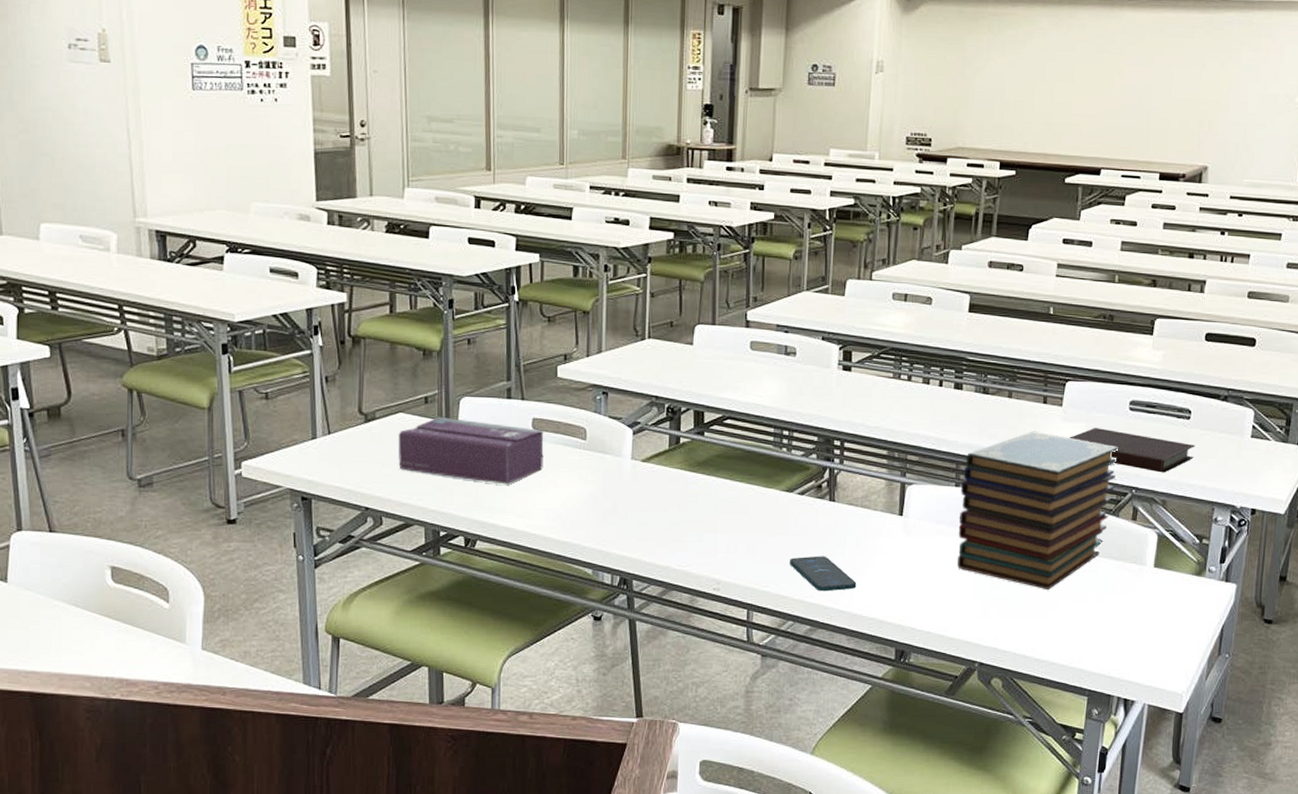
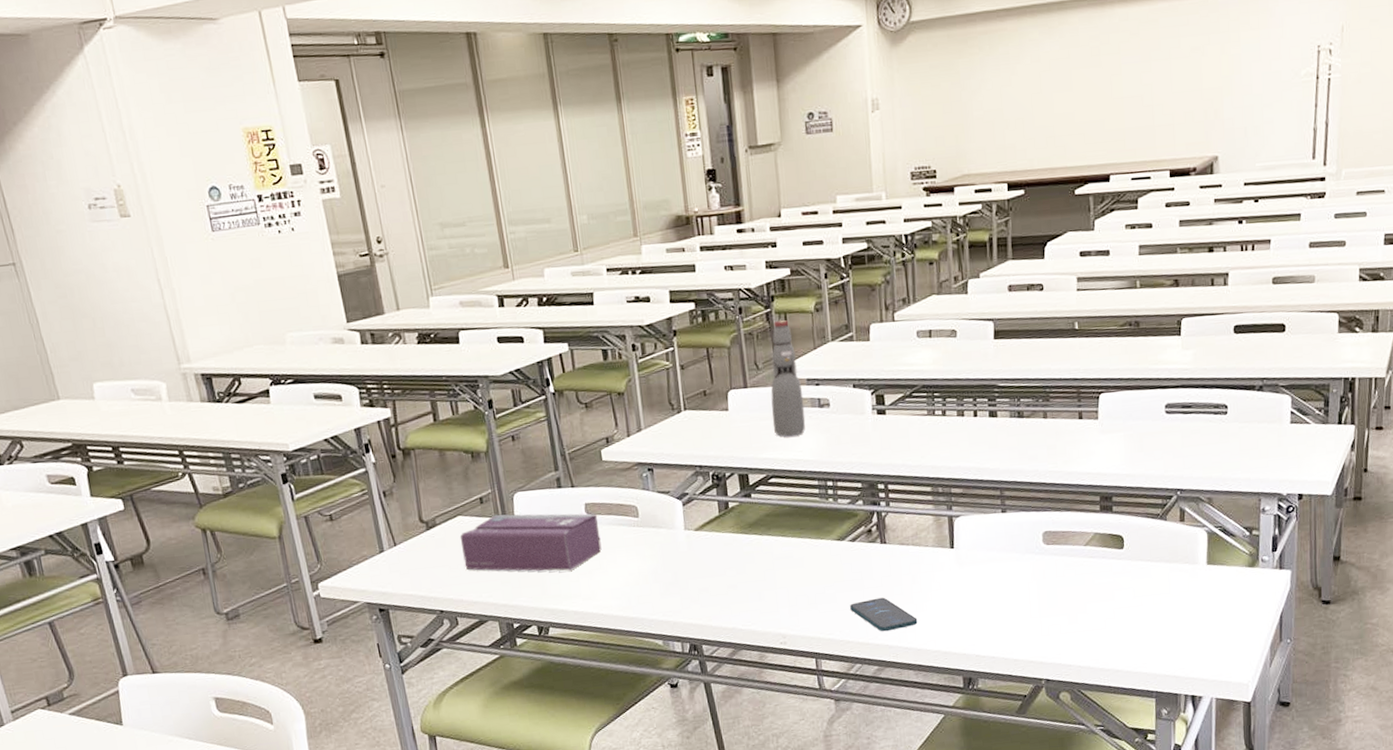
bottle: none [736,263,771,380] -> present [770,320,806,437]
book stack: present [958,431,1118,589] -> none [1007,447,1159,601]
notebook: present [1069,428,1196,473] -> none [1109,435,1236,471]

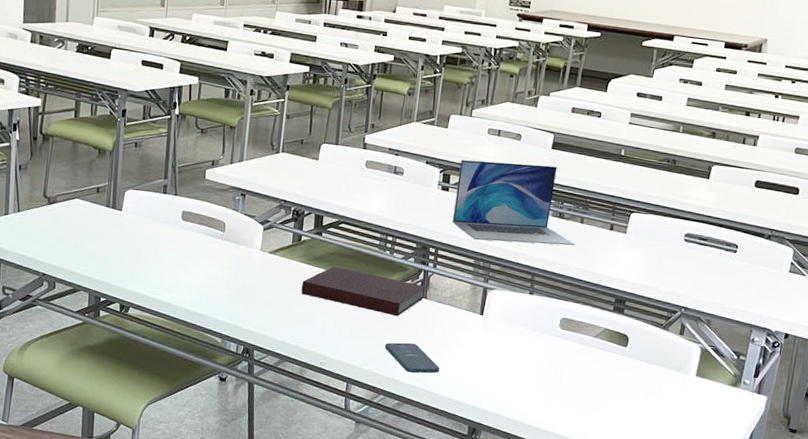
tissue box: present [459,513,602,572] -> none [72,204,190,264]
notebook: none [740,529,883,572] -> present [301,266,426,317]
bottle: present [770,320,806,437] -> none [352,96,384,193]
laptop: none [892,359,1042,464] -> present [452,160,575,246]

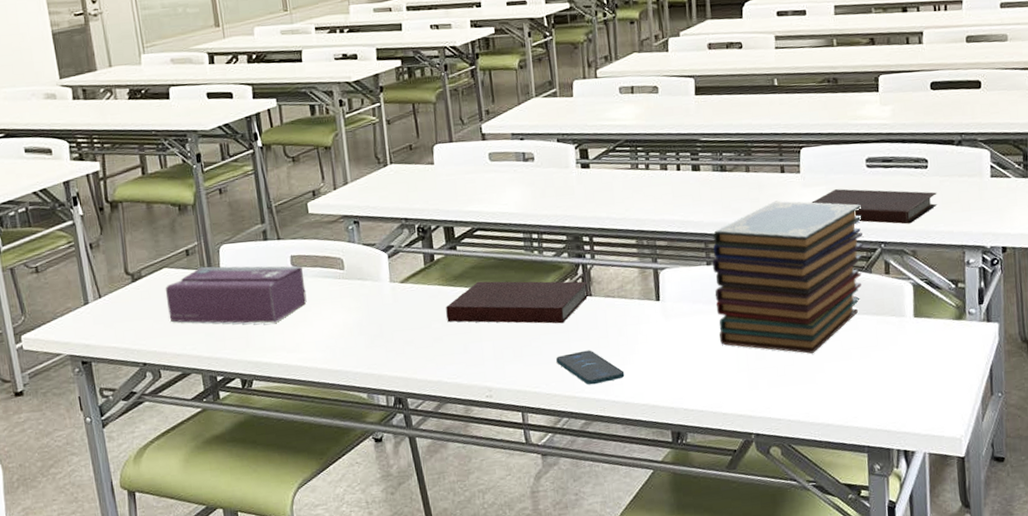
tissue box: none [72,204,190,264] -> present [165,266,307,324]
laptop: present [452,160,575,246] -> none [596,114,745,217]
book stack: none [526,252,672,387] -> present [712,200,864,354]
notebook: none [630,254,740,297] -> present [811,188,937,224]

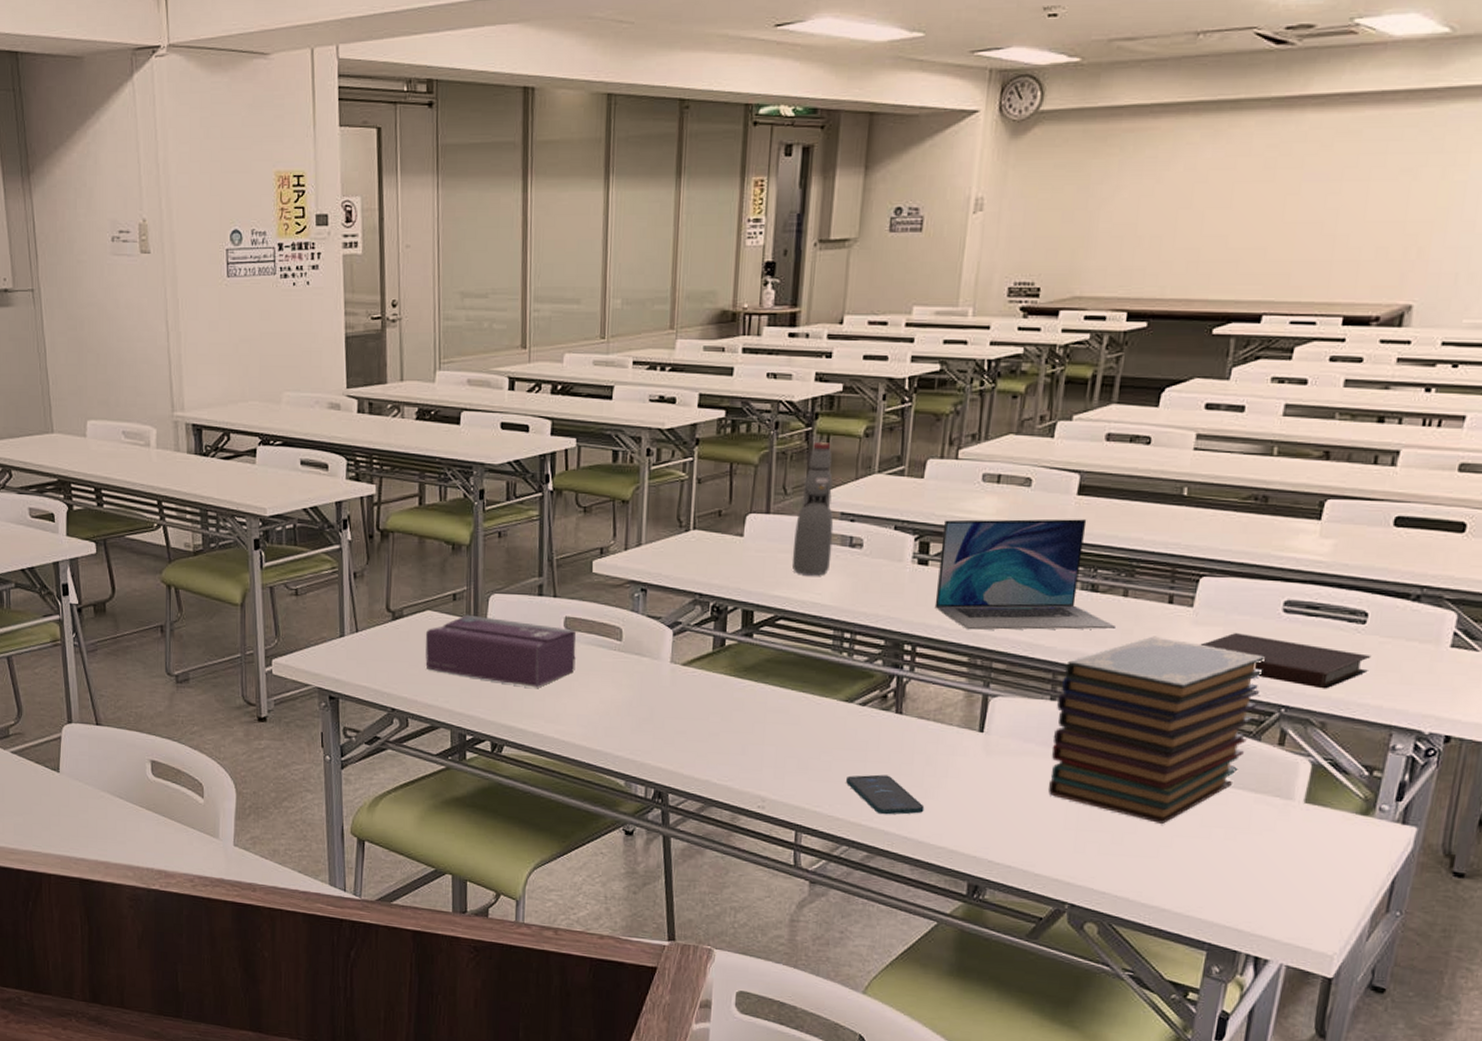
notebook: present [446,281,589,324] -> none [728,677,900,740]
bottle: none [476,77,511,190] -> present [791,442,834,576]
laptop: none [596,114,745,217] -> present [934,519,1115,631]

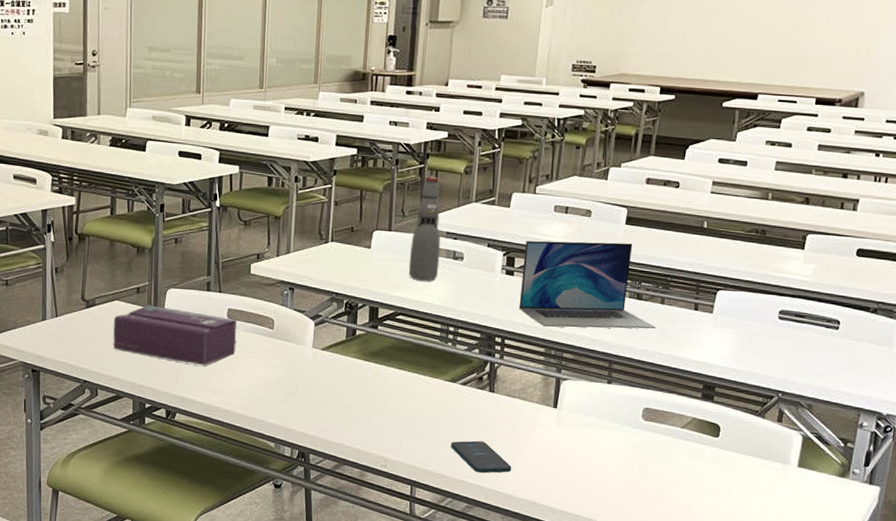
book stack: present [1049,636,1265,824] -> none [607,335,766,482]
notebook: present [1200,633,1372,689] -> none [718,334,843,379]

